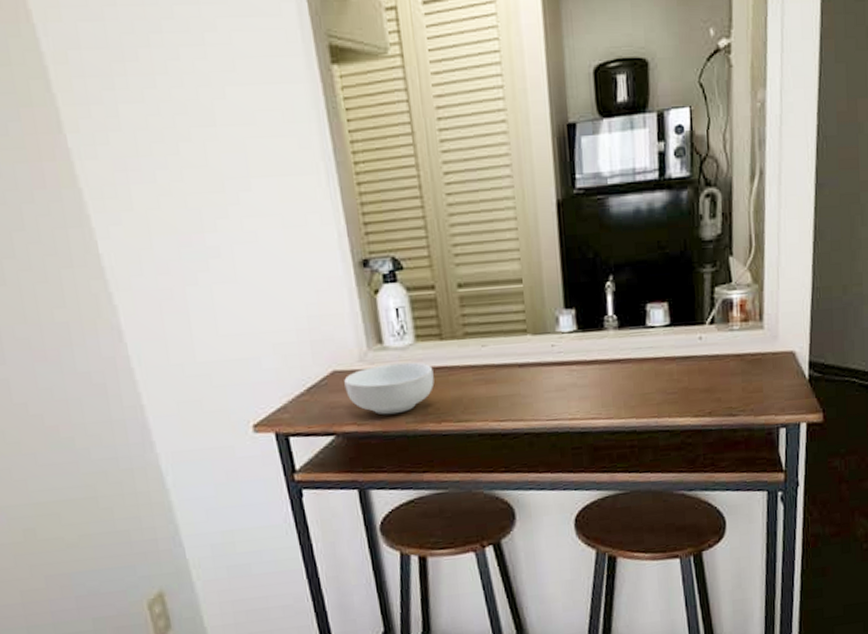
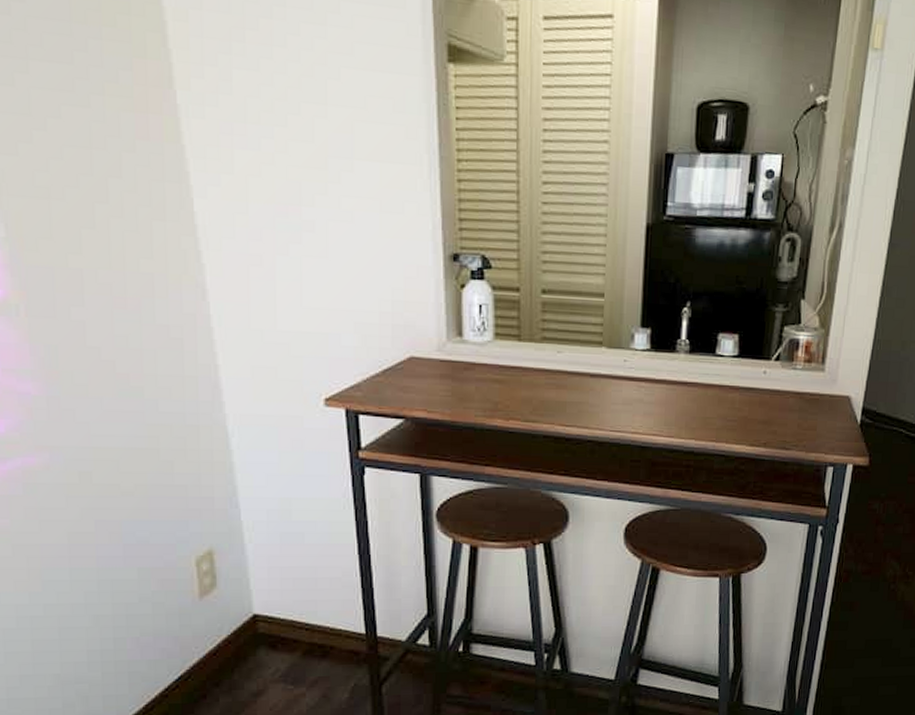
cereal bowl: present [344,362,434,415] -> none [420,357,508,406]

